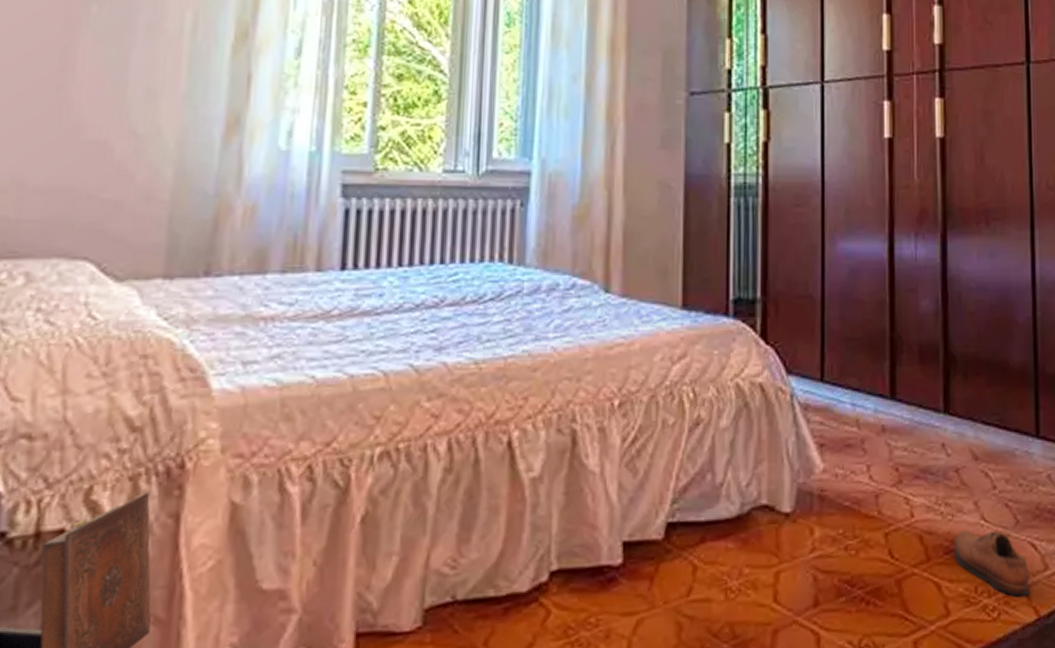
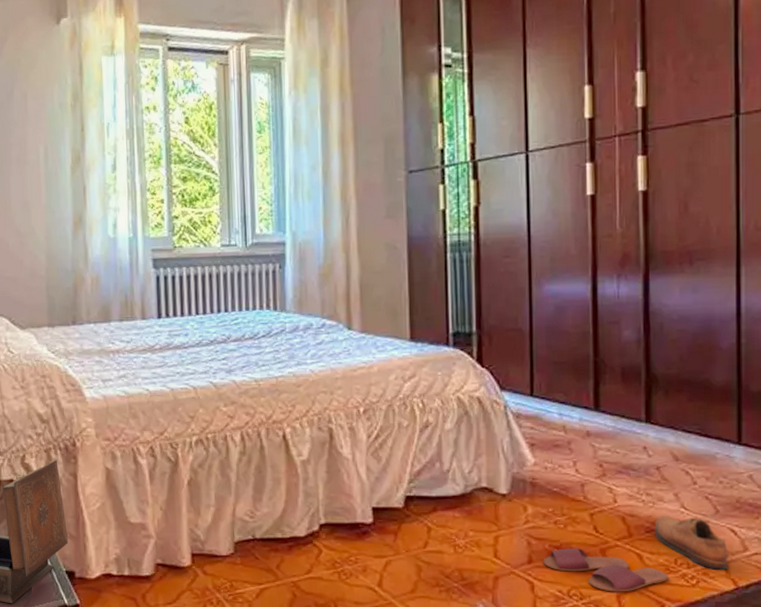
slippers: none [831,581,970,638] -> present [543,548,669,592]

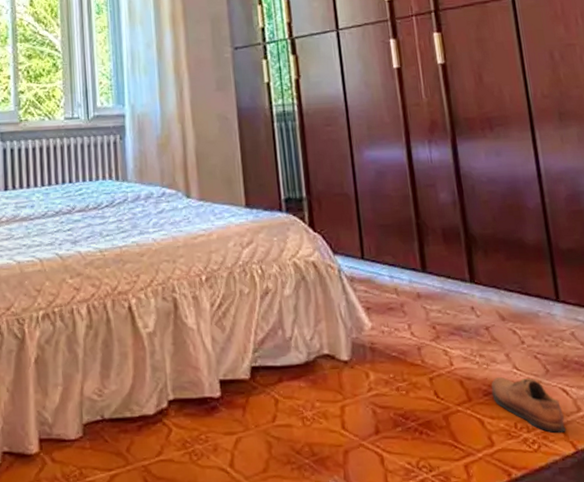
slippers: present [543,548,669,592] -> none [389,416,512,462]

